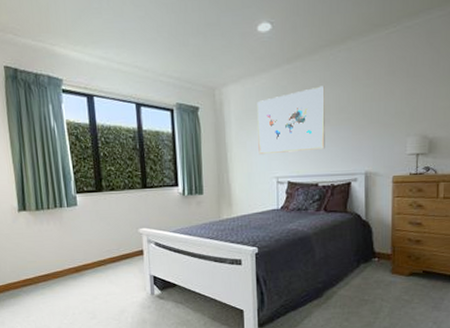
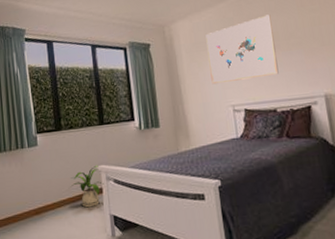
house plant: none [109,228,145,268] -> present [68,165,104,208]

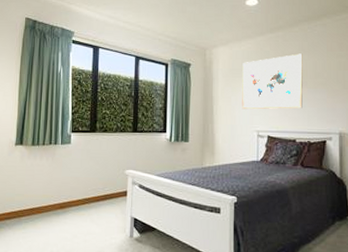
house plant: present [68,165,104,208] -> none [94,169,129,208]

